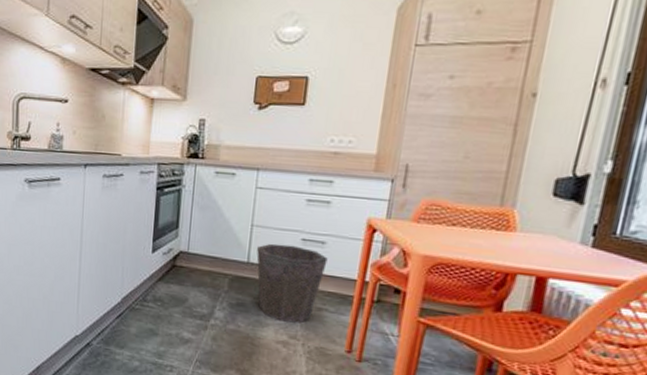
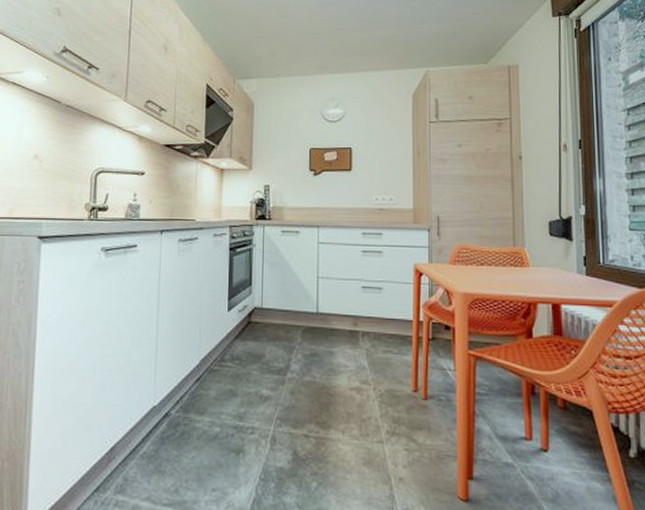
waste bin: present [256,243,328,324] -> none [324,293,386,368]

